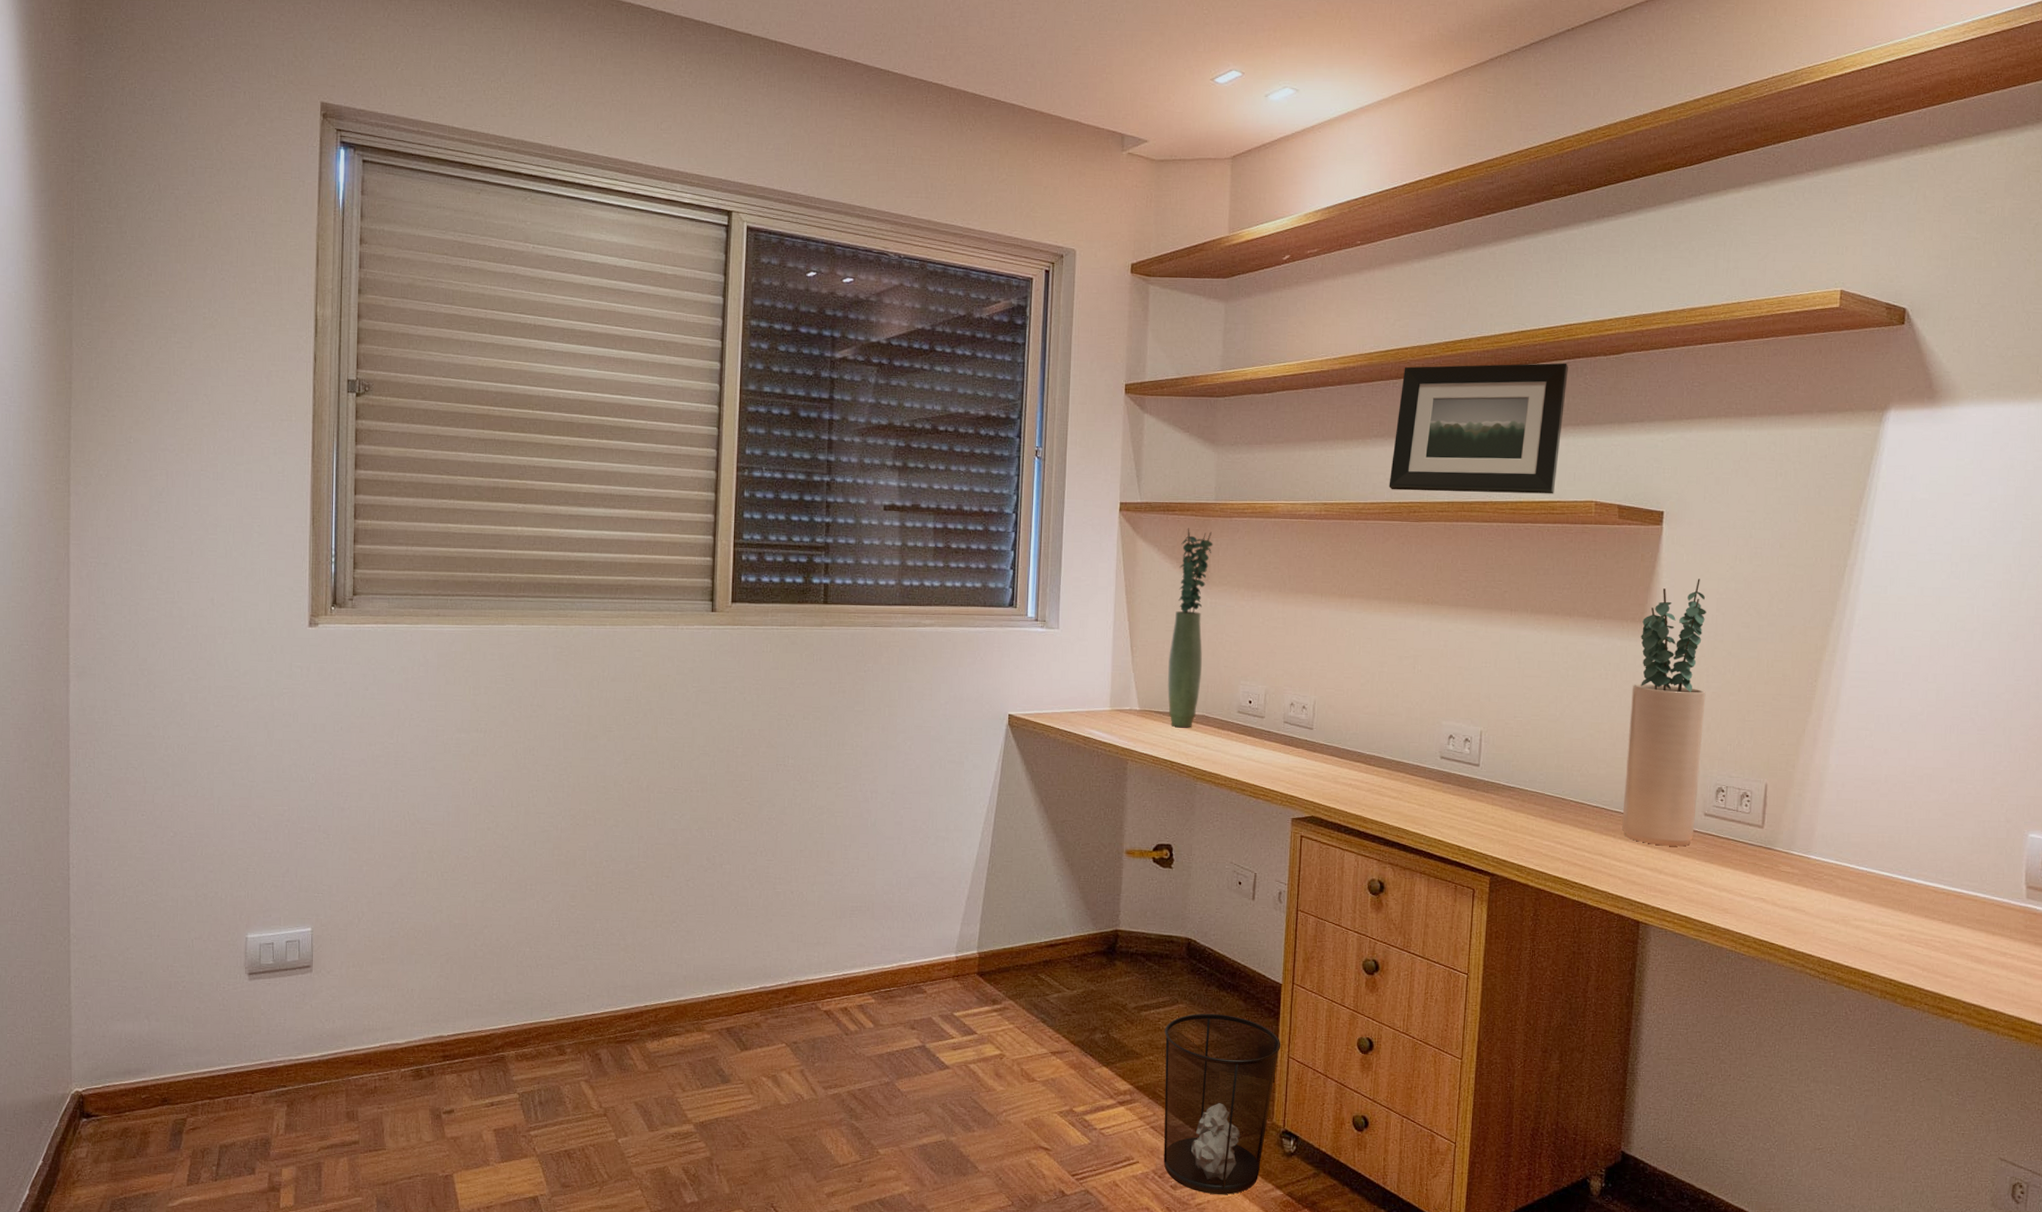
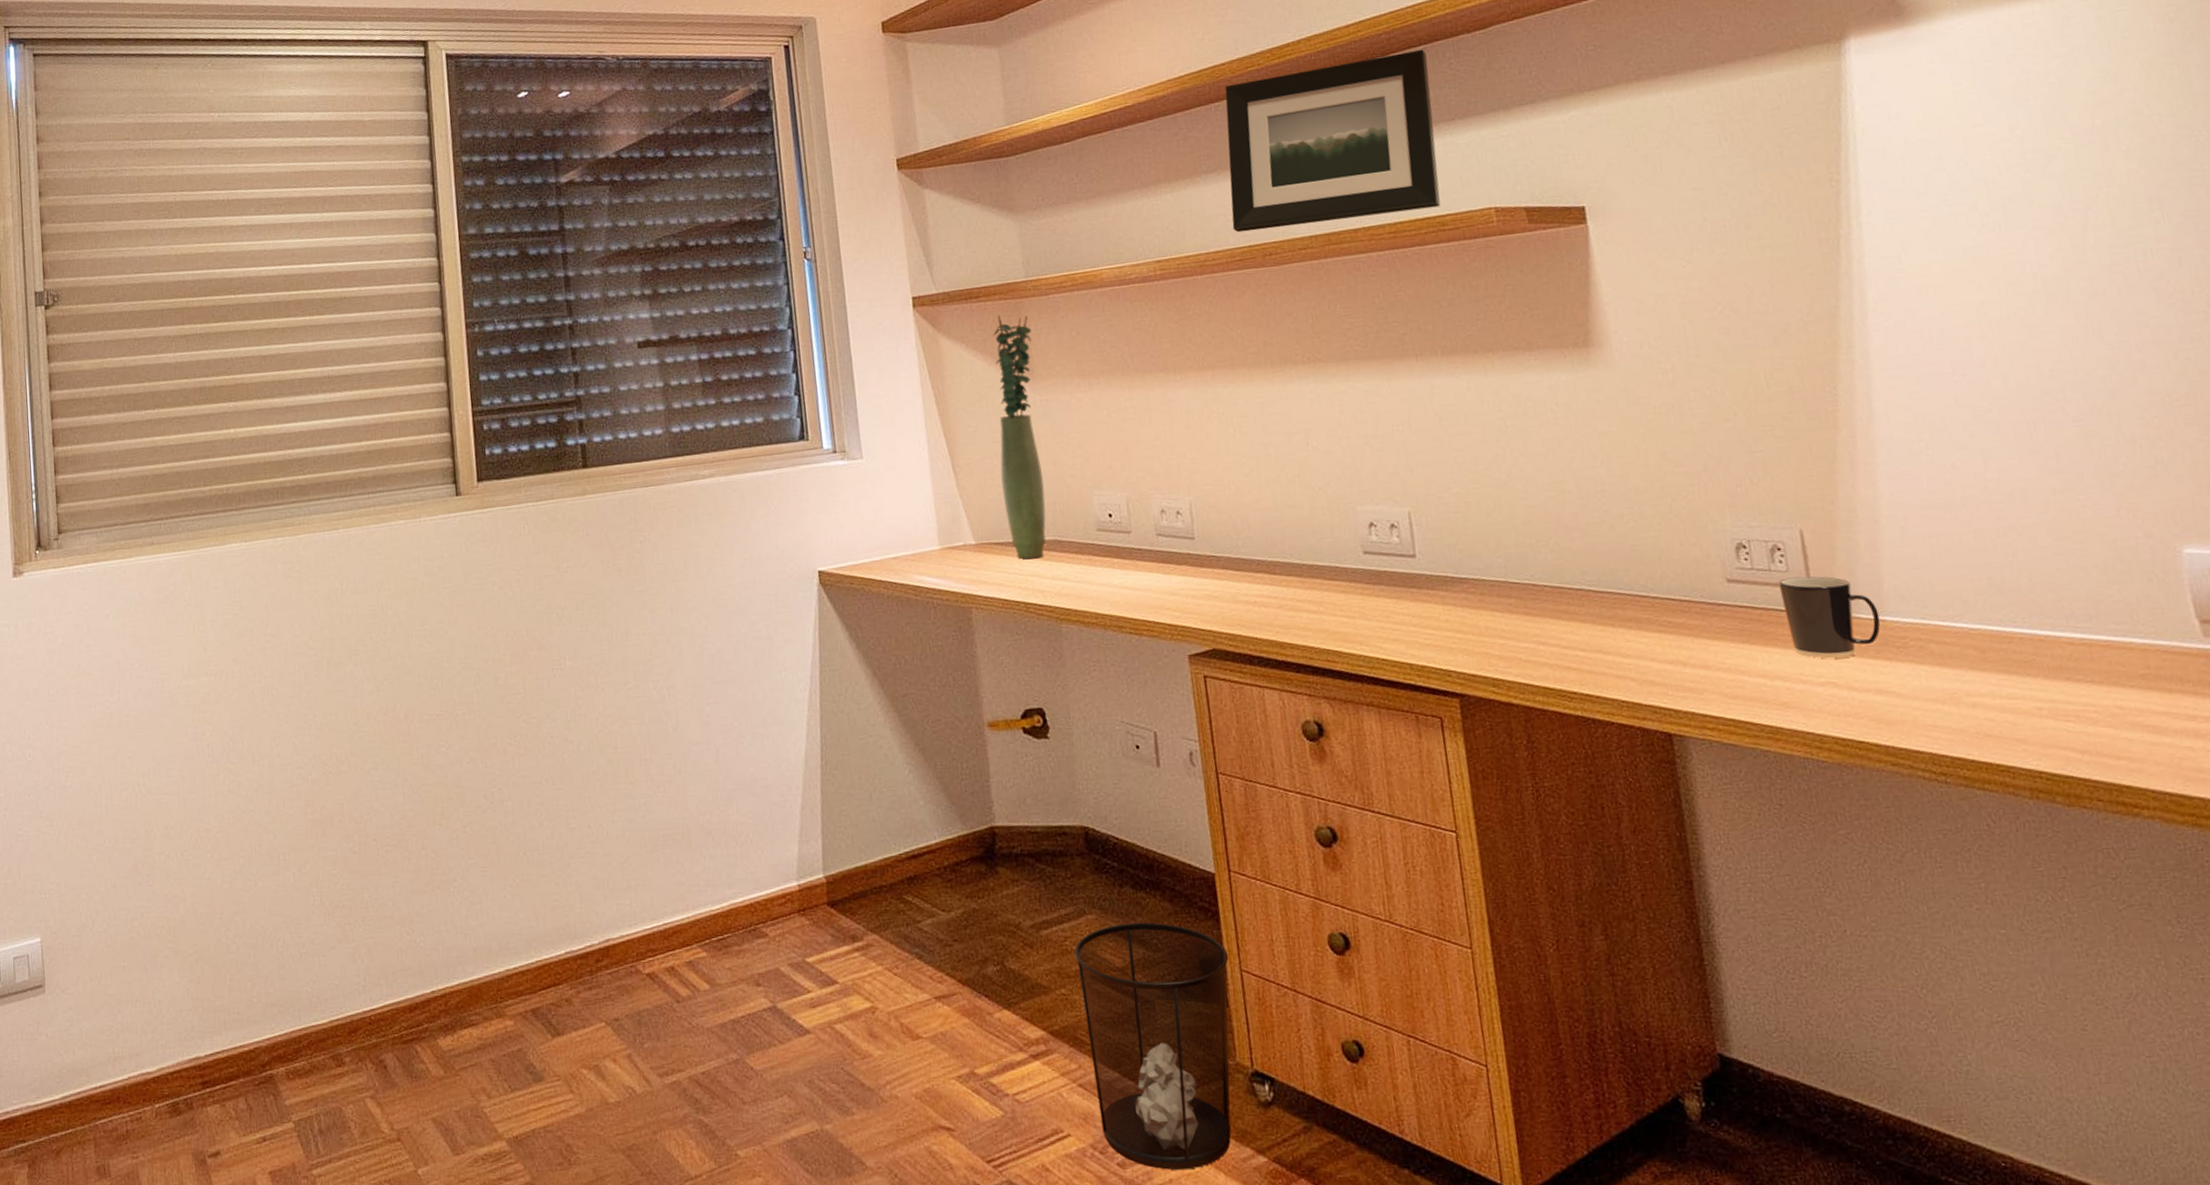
vase: present [1622,579,1706,847] -> none [1588,282,1719,630]
mug: none [1740,818,1807,882] -> present [1778,576,1881,659]

